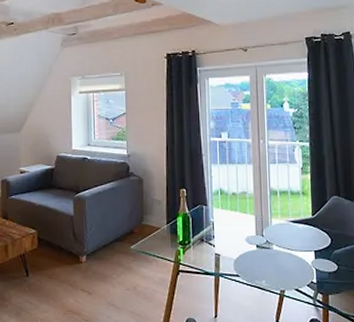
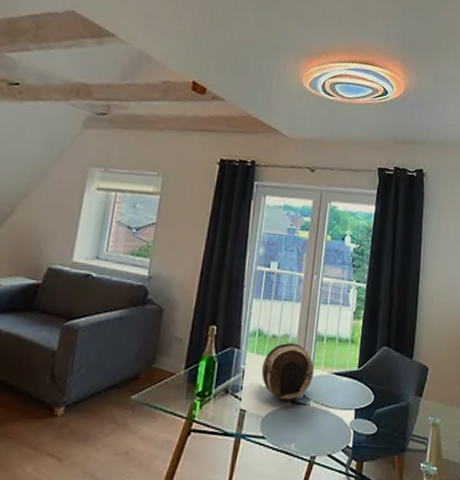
decorative bowl: none [227,197,273,246] -> present [261,342,314,400]

